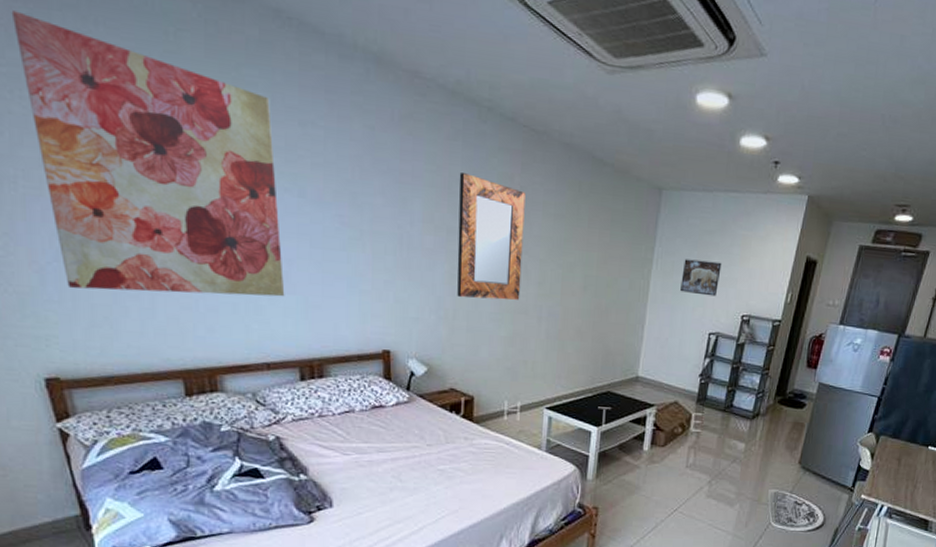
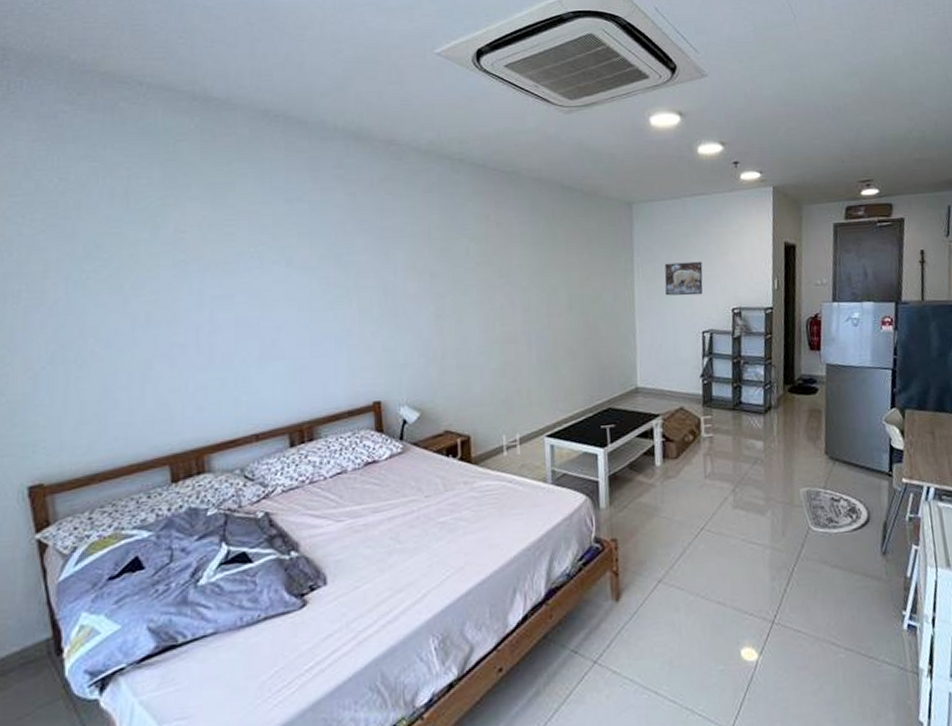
wall art: present [11,10,285,297] -> none [30,149,274,390]
home mirror: present [457,173,526,301] -> none [437,219,507,337]

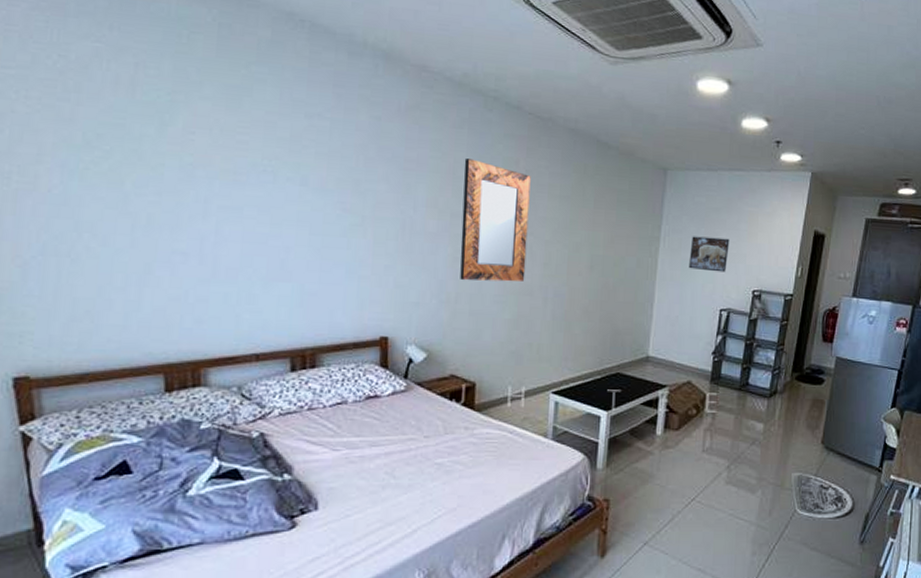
home mirror: none [437,219,507,337] -> present [460,158,531,282]

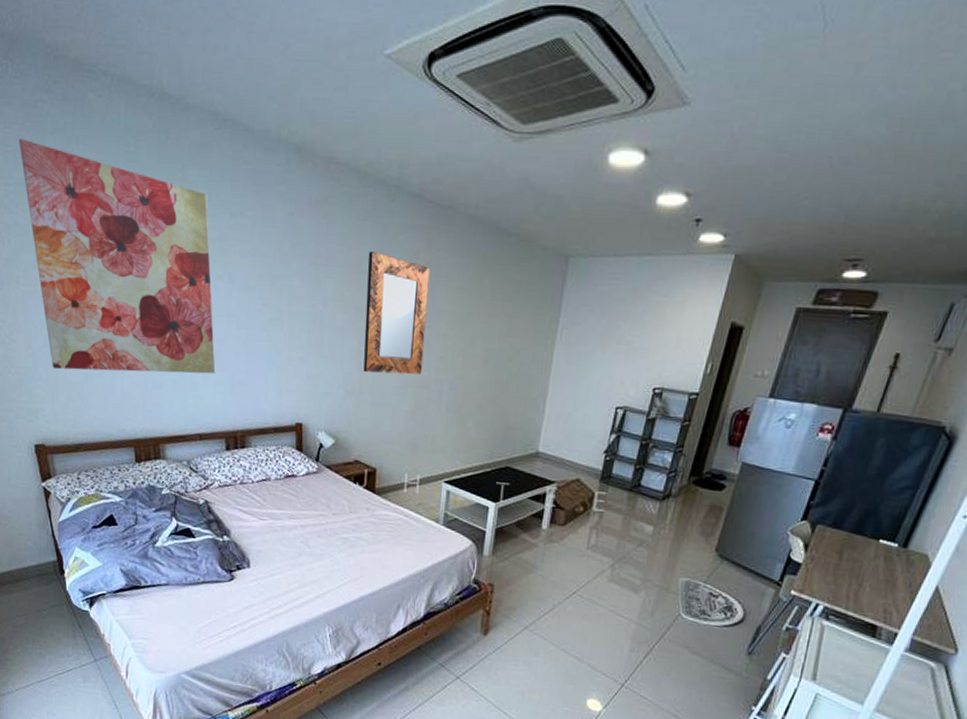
wall art: none [27,18,281,285] -> present [18,138,216,374]
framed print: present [689,236,730,273] -> none [586,329,632,368]

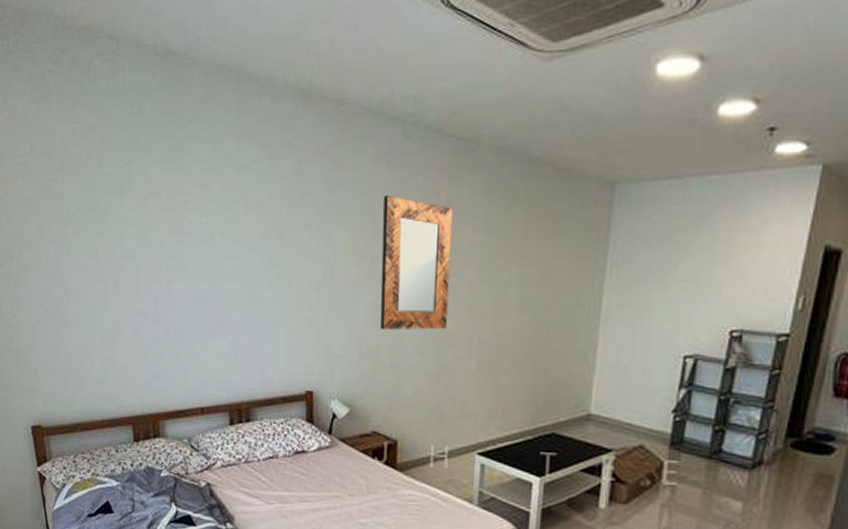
wall art: present [18,138,216,374] -> none [26,110,219,344]

